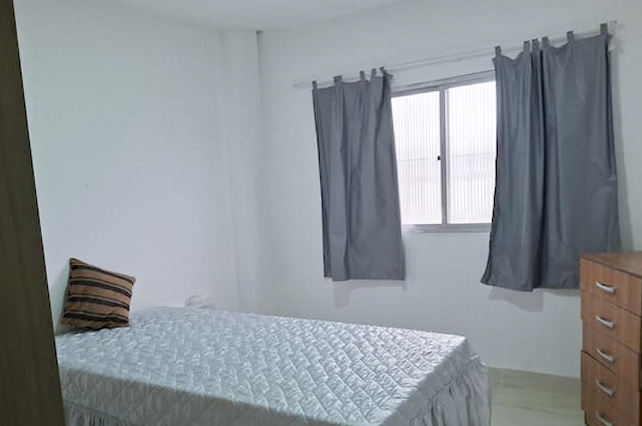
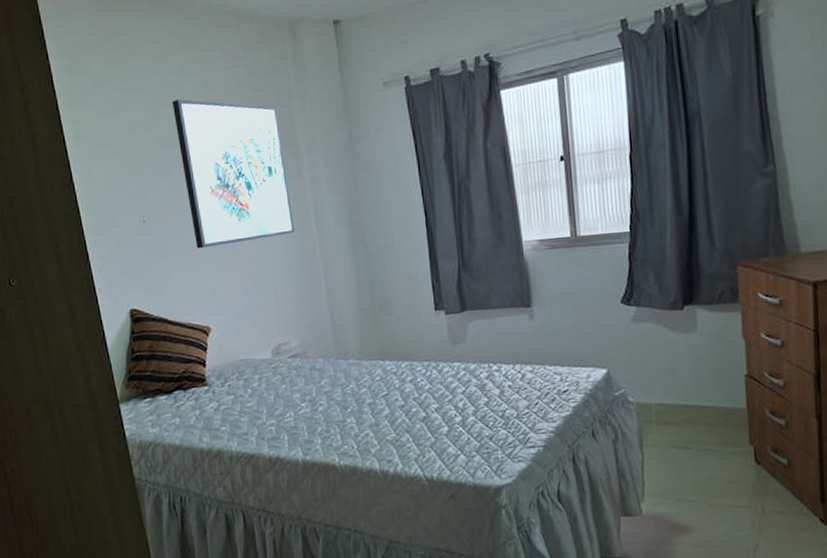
wall art: none [118,87,212,212] -> present [172,99,296,249]

